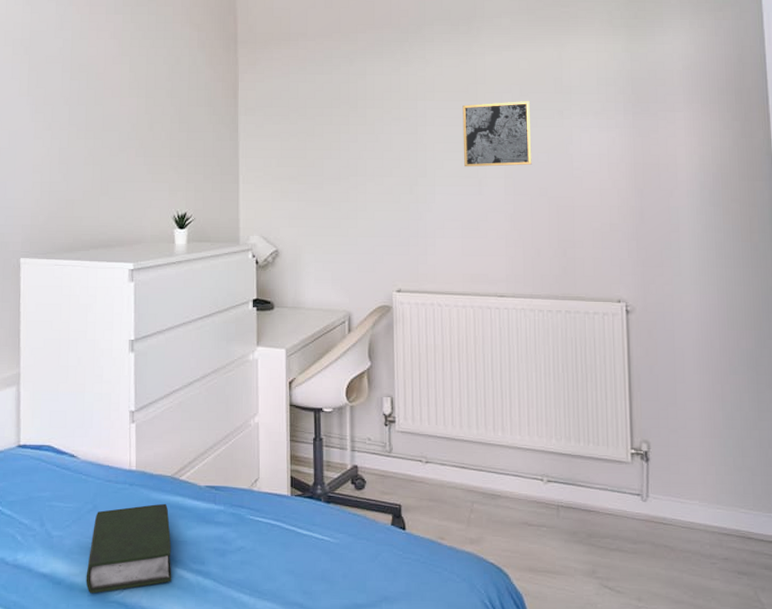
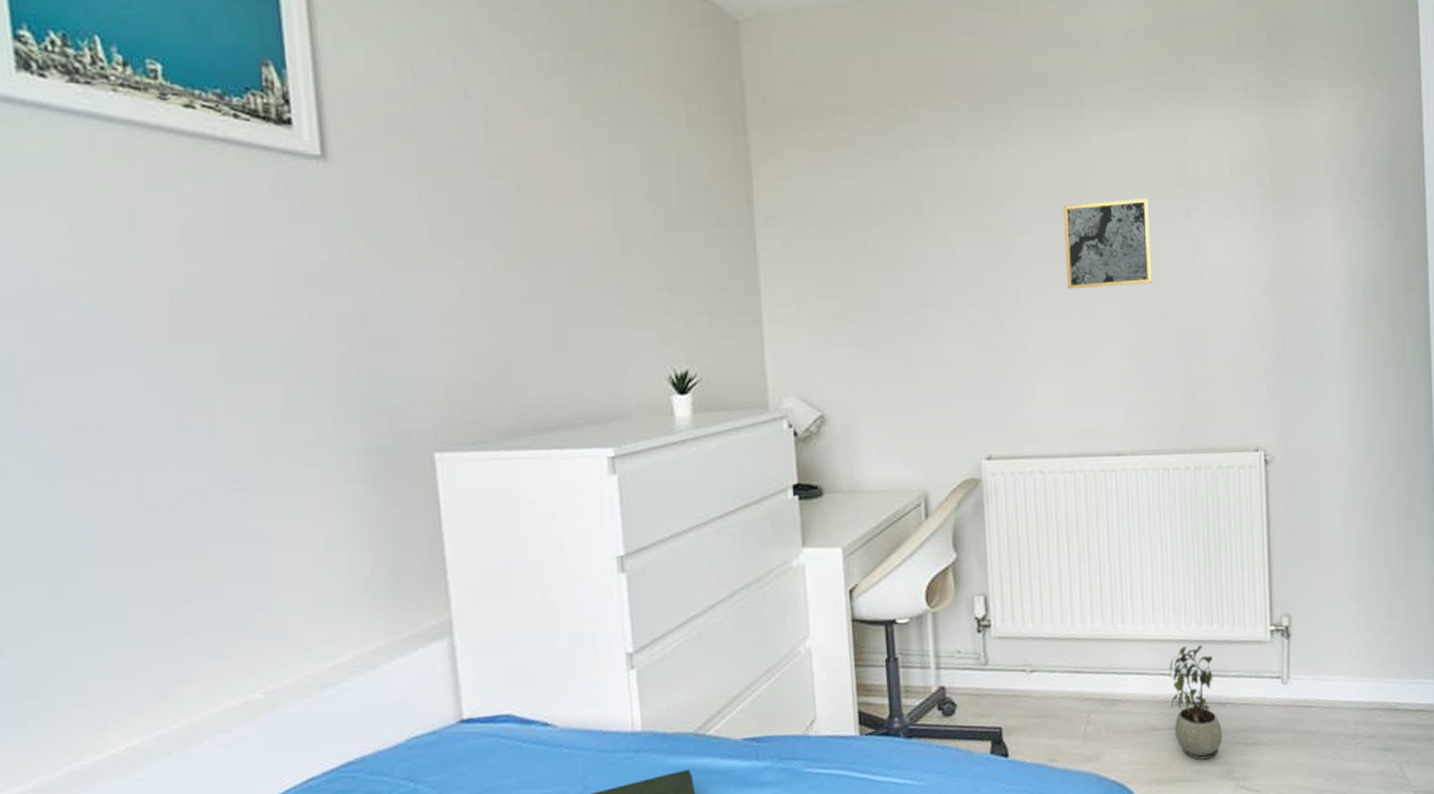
potted plant: none [541,457,588,557] -> present [1169,645,1223,760]

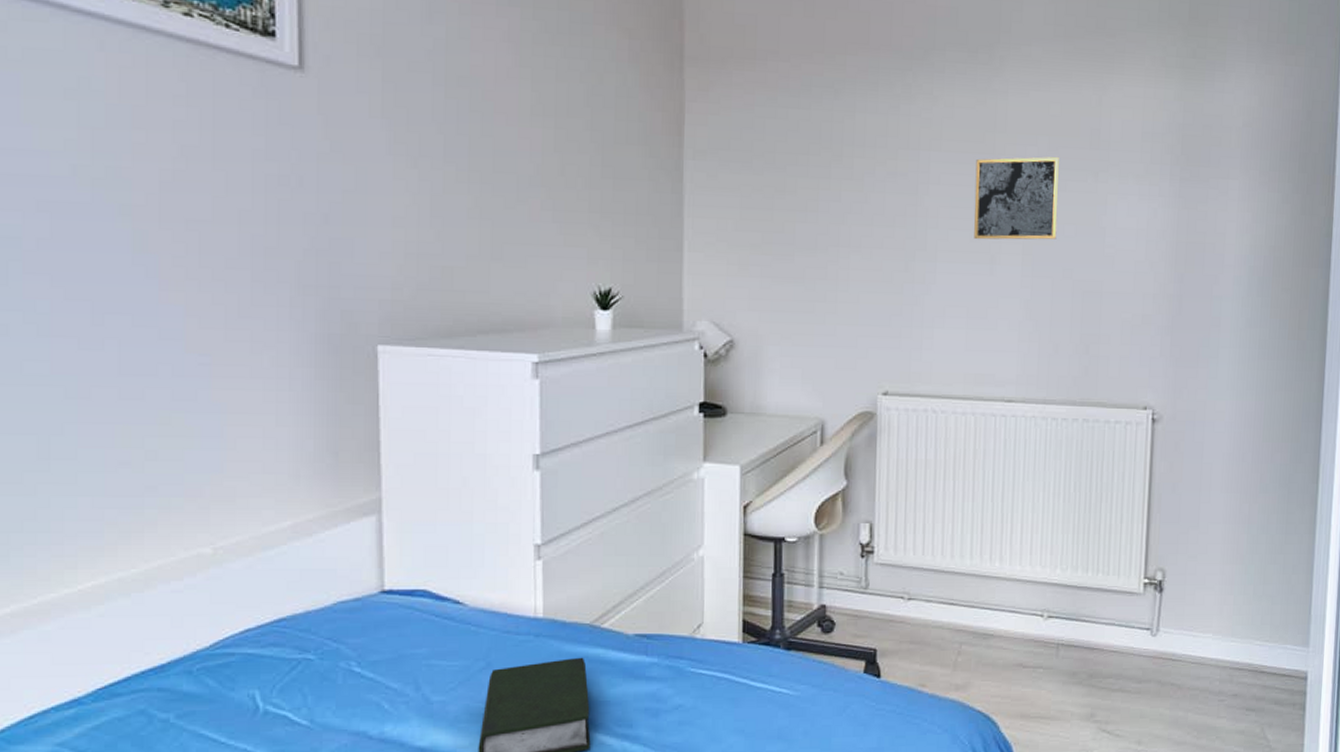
potted plant: present [1169,645,1223,760] -> none [1040,589,1089,700]

